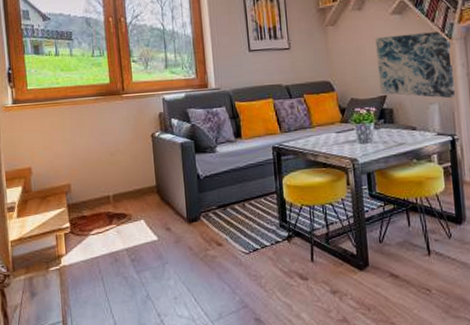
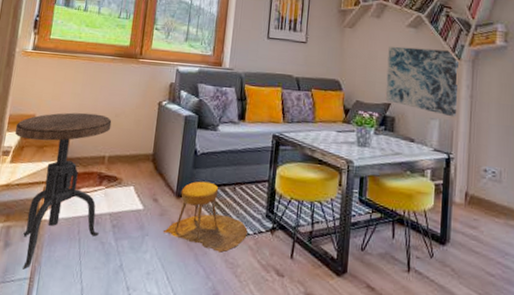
side table: none [14,156,120,314] -> present [14,112,112,270]
stool: none [182,203,265,268] -> present [164,181,248,253]

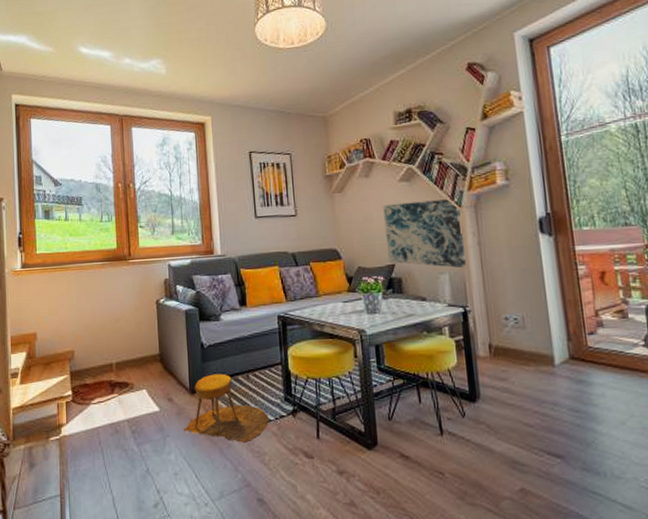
side table: present [14,112,112,270] -> none [19,322,120,487]

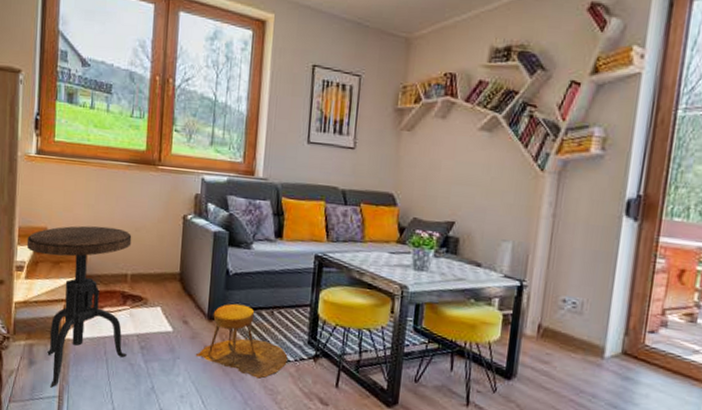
side table: none [19,322,120,487] -> present [26,225,132,388]
wall art: present [383,199,467,269] -> none [448,153,541,240]

